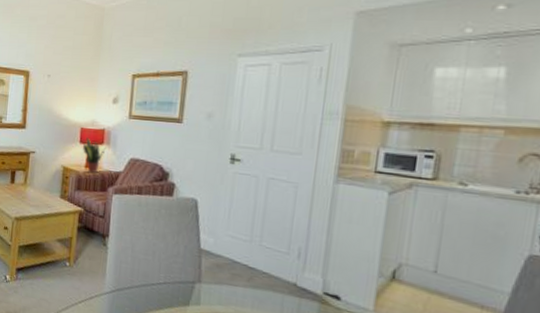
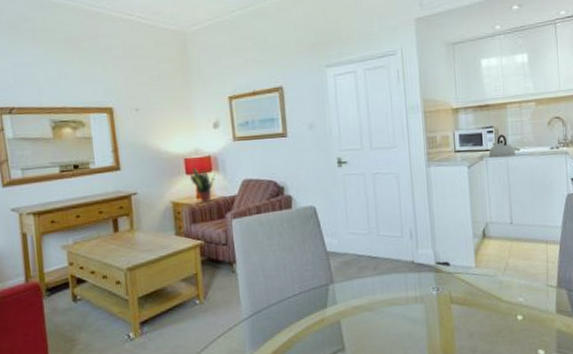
kettle: none [420,162,462,193] -> present [488,134,516,158]

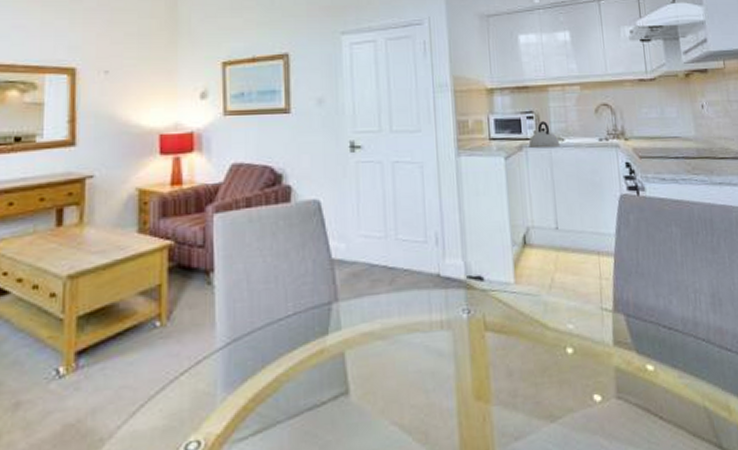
potted plant: present [190,167,216,203] -> none [165,145,198,192]

